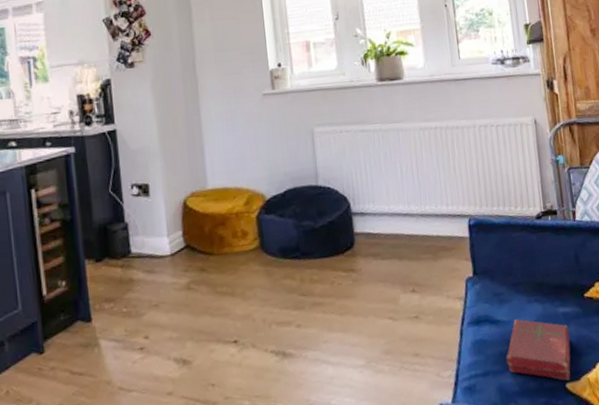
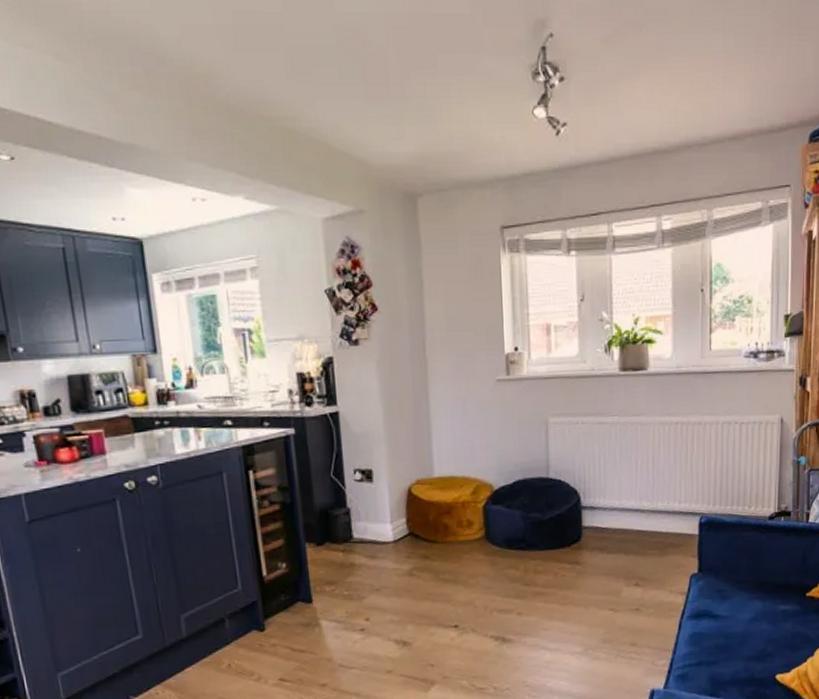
book: present [506,319,571,381] -> none [721,614,786,673]

